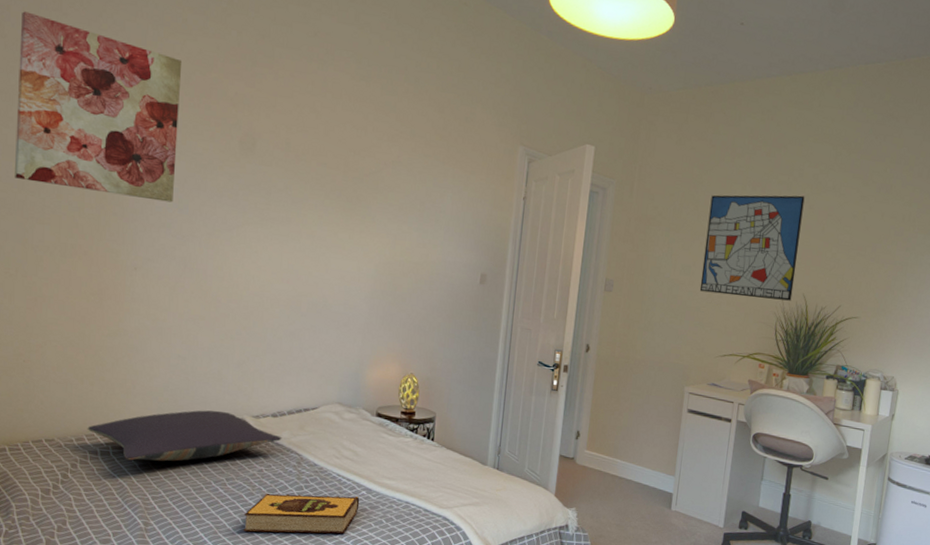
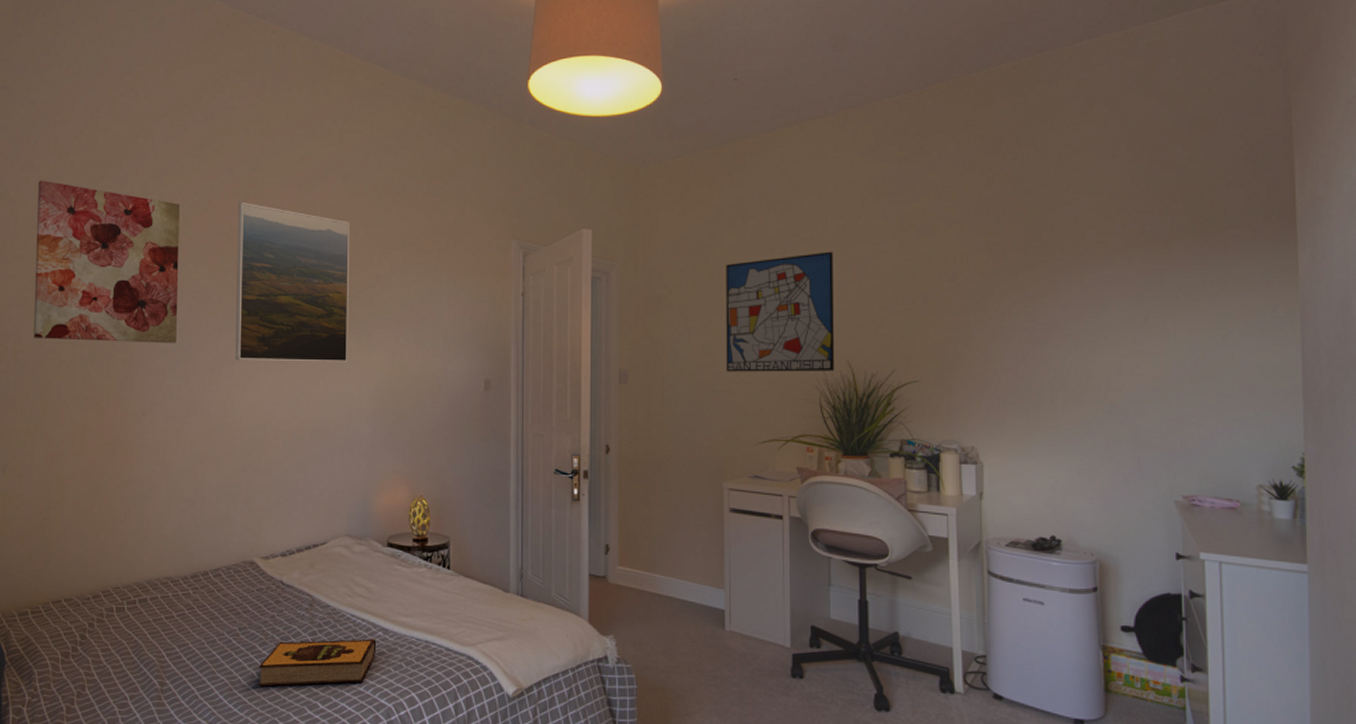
pillow: present [87,410,282,462] -> none [103,554,293,616]
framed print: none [235,69,360,242] -> present [236,203,349,362]

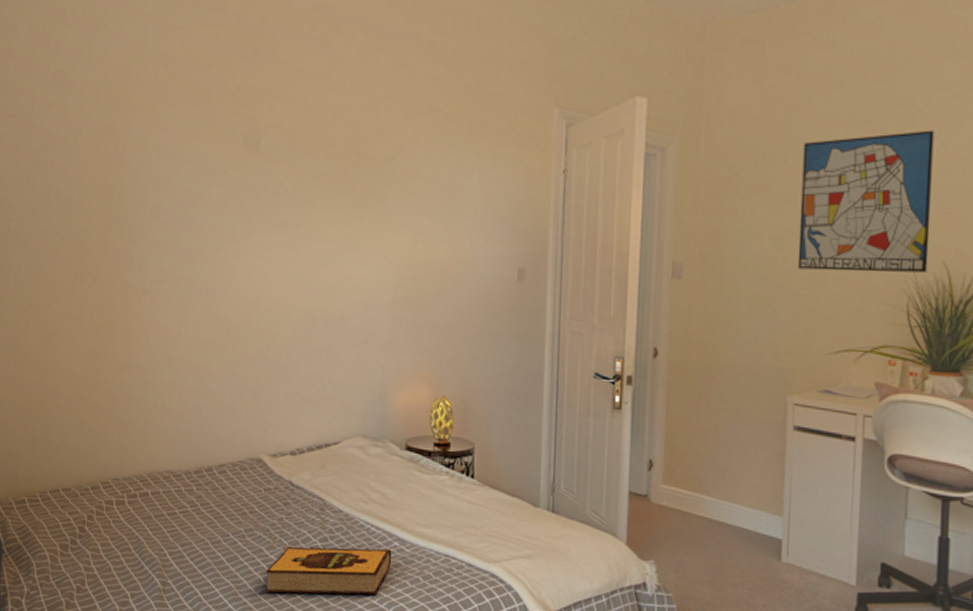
wall art: present [34,180,181,343] -> none [27,28,183,216]
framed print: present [236,203,349,362] -> none [243,58,369,243]

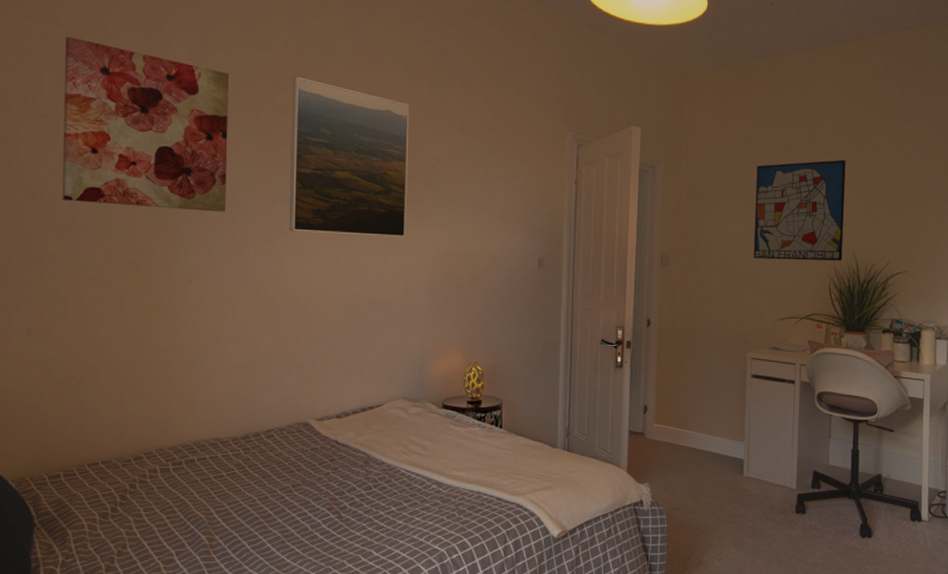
wall art: none [27,28,183,216] -> present [63,36,230,212]
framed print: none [243,58,369,243] -> present [290,77,409,237]
hardback book: present [266,546,392,595] -> none [313,490,431,538]

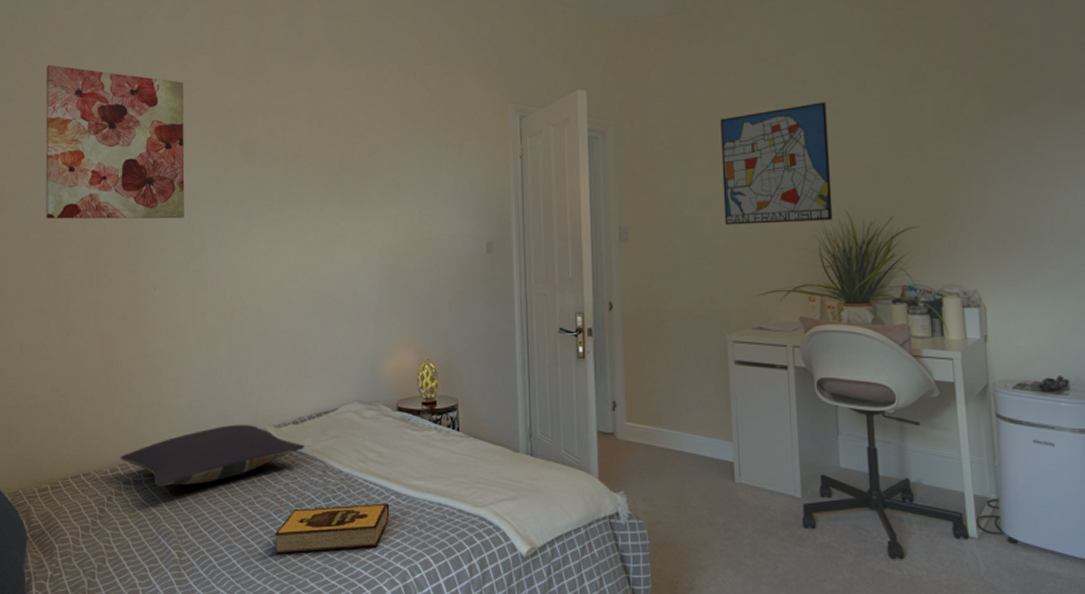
pillow: none [145,416,348,476] -> present [120,424,305,487]
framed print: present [290,77,409,237] -> none [240,78,352,233]
hardback book: none [313,490,431,538] -> present [275,502,390,554]

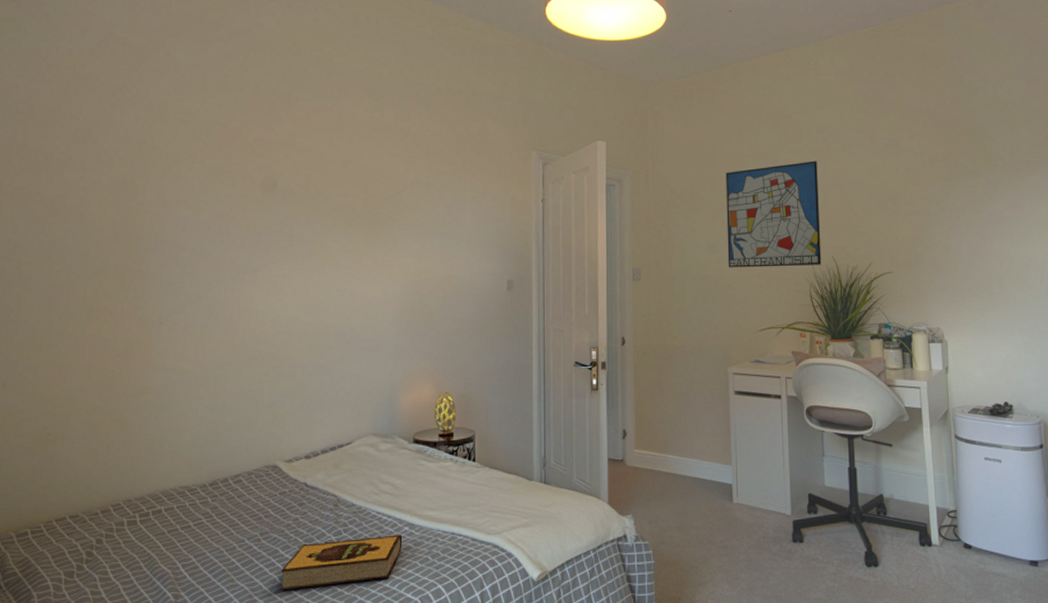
wall art: present [45,64,185,219] -> none [41,92,203,253]
pillow: present [120,424,305,487] -> none [113,459,317,527]

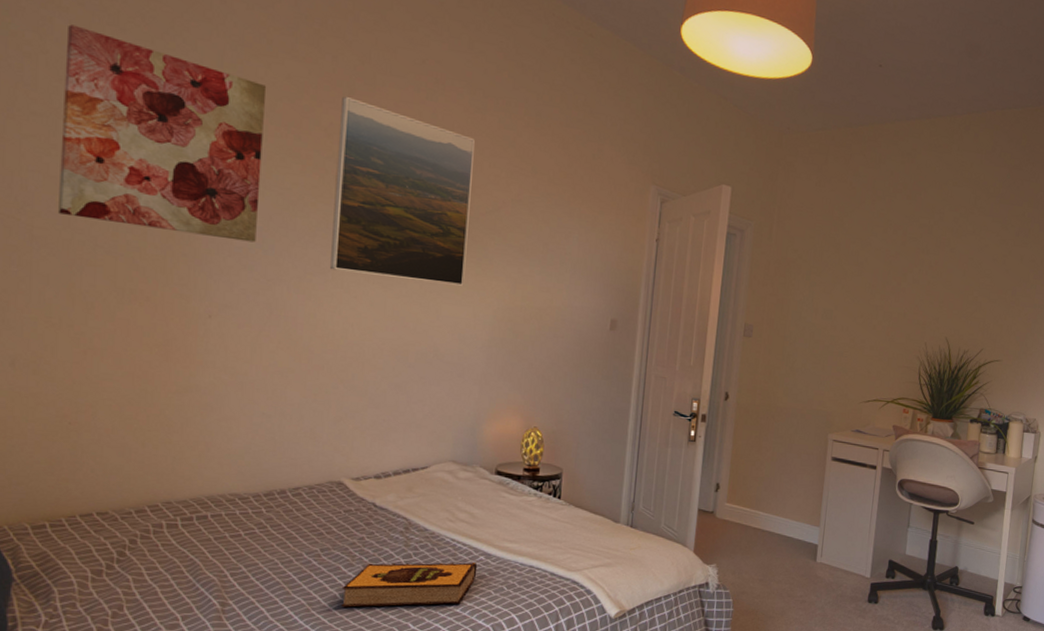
wall art: none [41,92,203,253] -> present [59,24,267,243]
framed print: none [259,115,375,268] -> present [330,96,475,286]
wall art: present [726,160,822,268] -> none [842,237,946,345]

